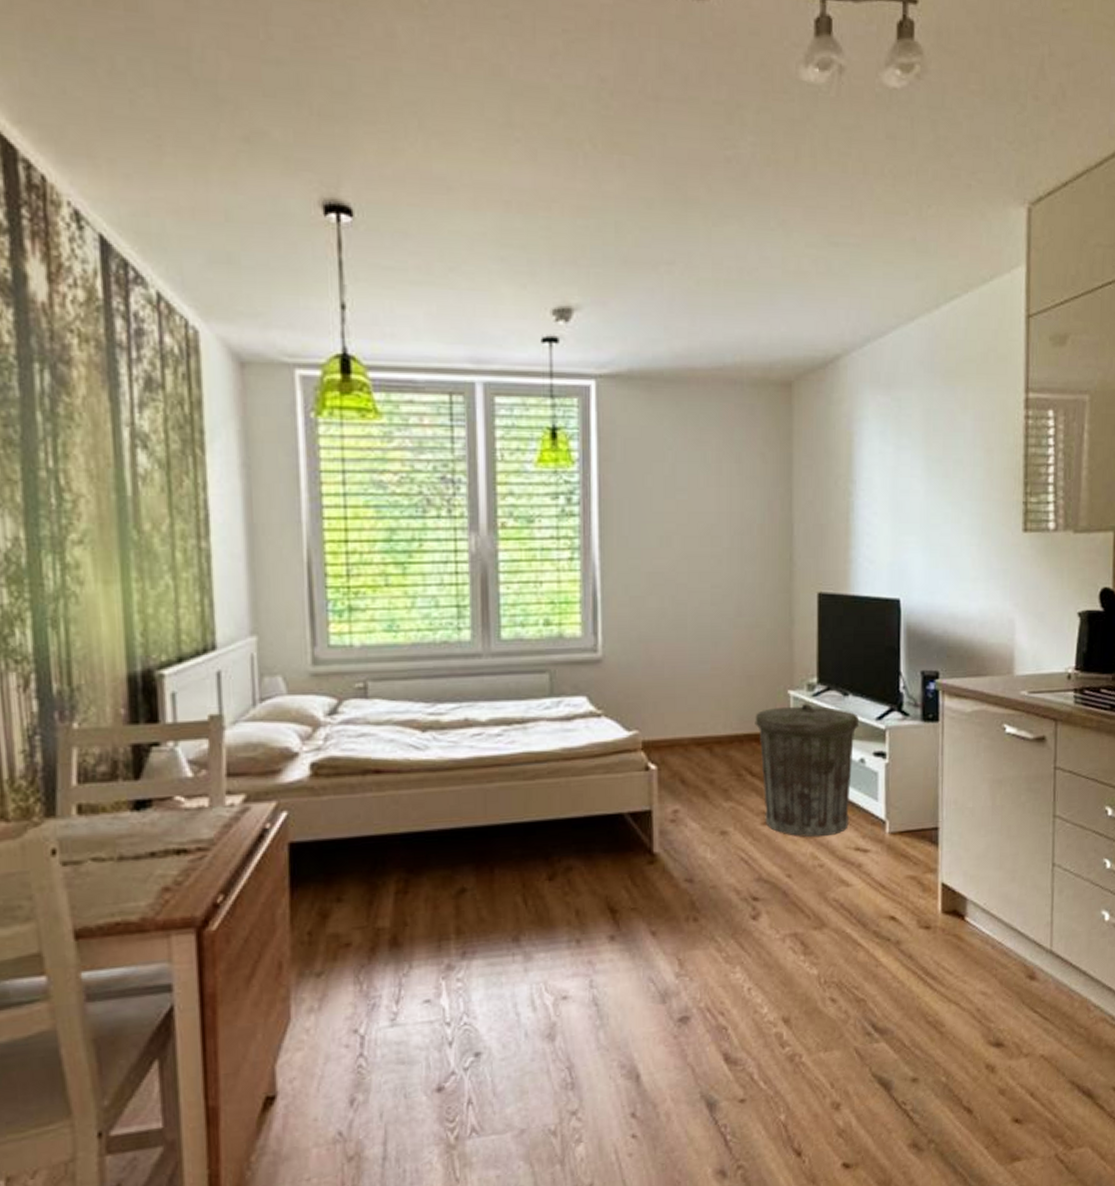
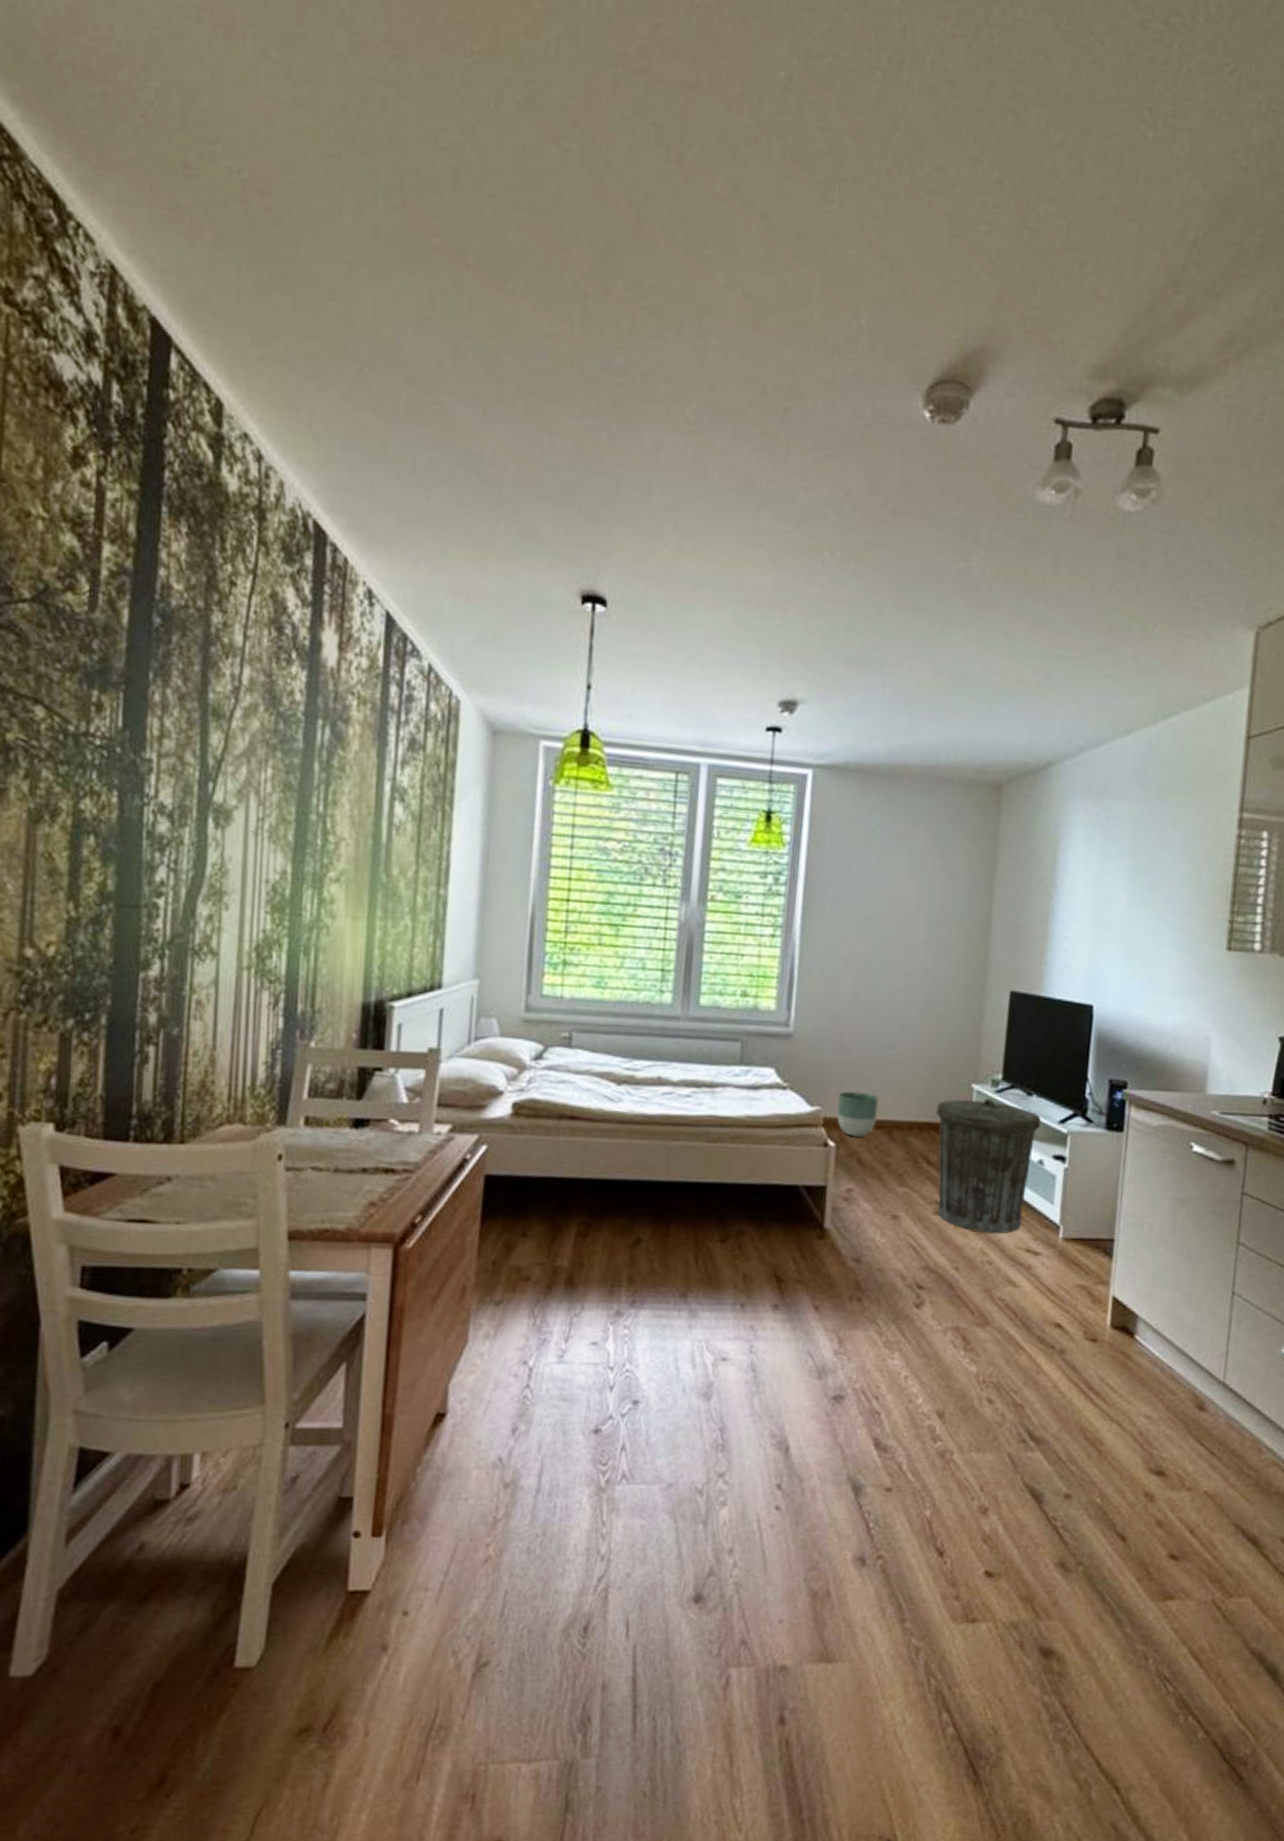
planter: none [656,711,696,757] -> present [837,1091,879,1137]

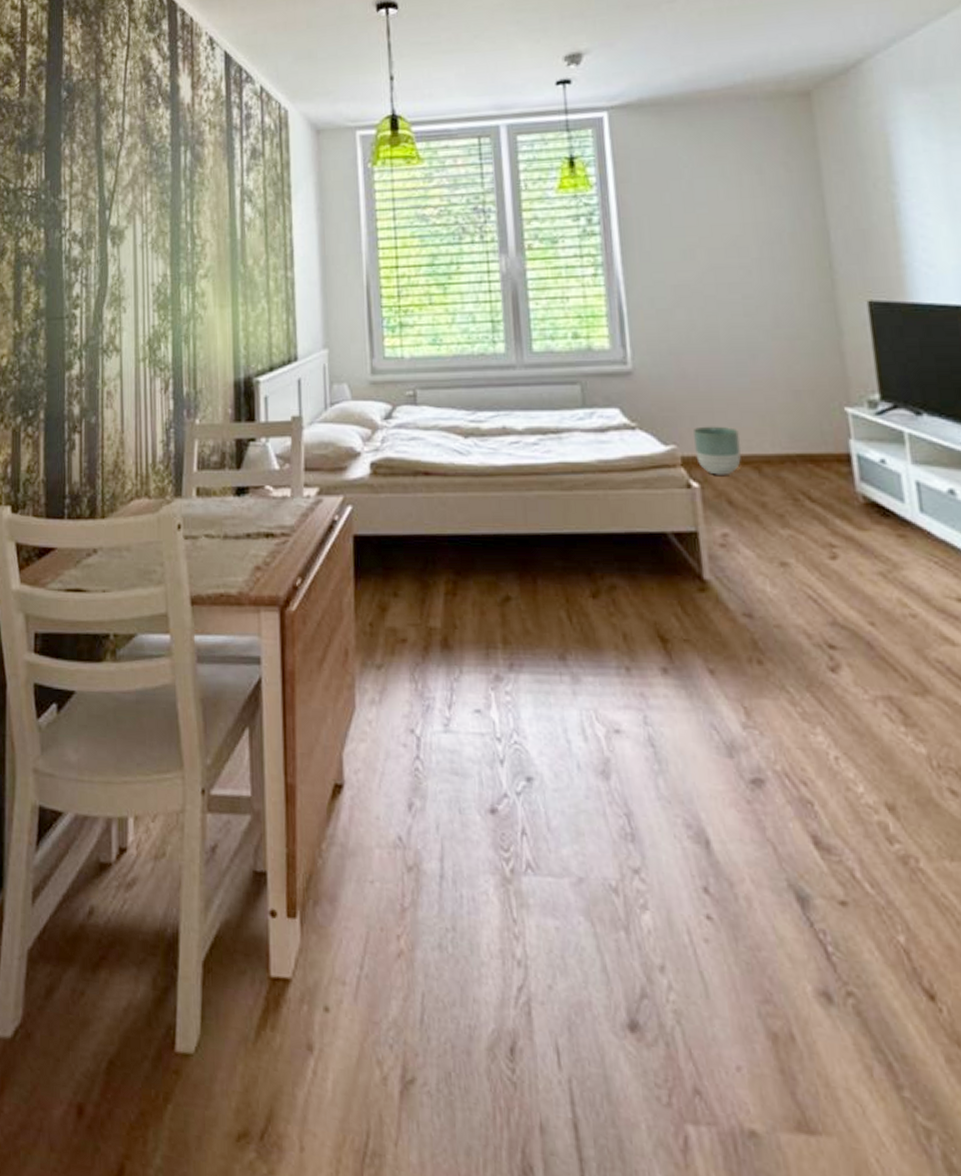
trash can: present [936,1098,1042,1234] -> none [807,422,944,581]

